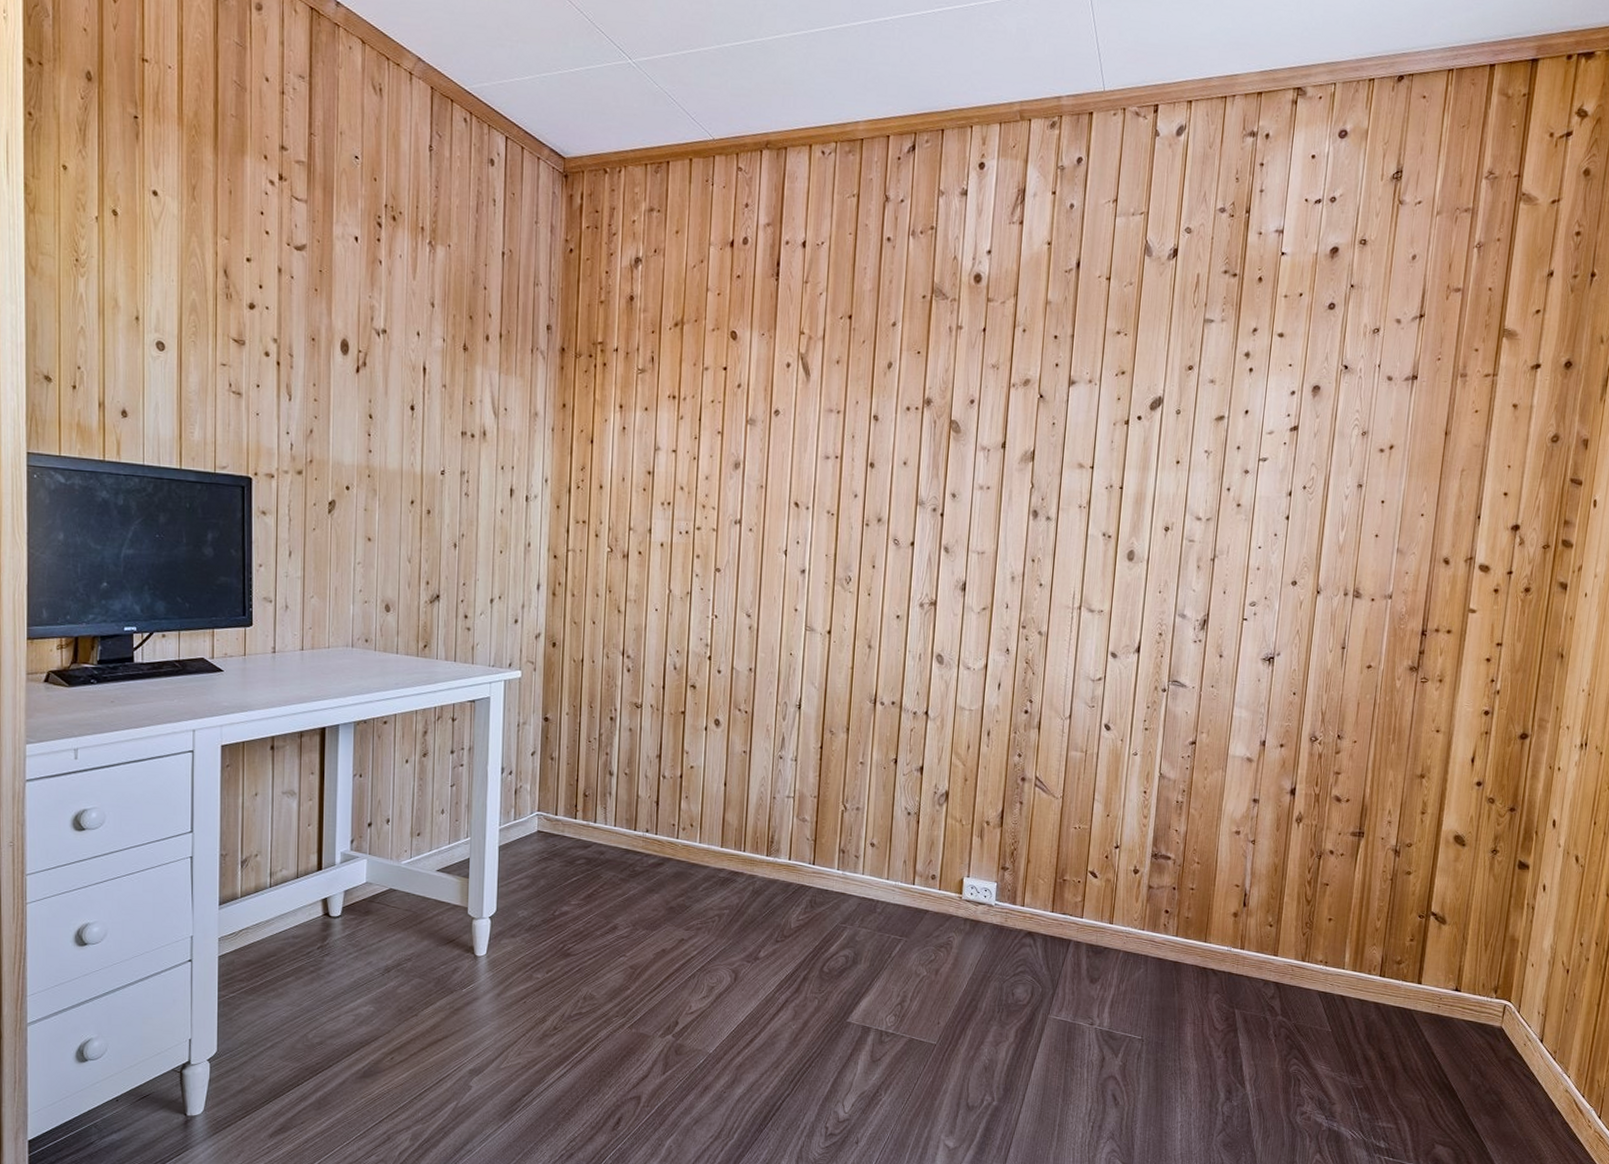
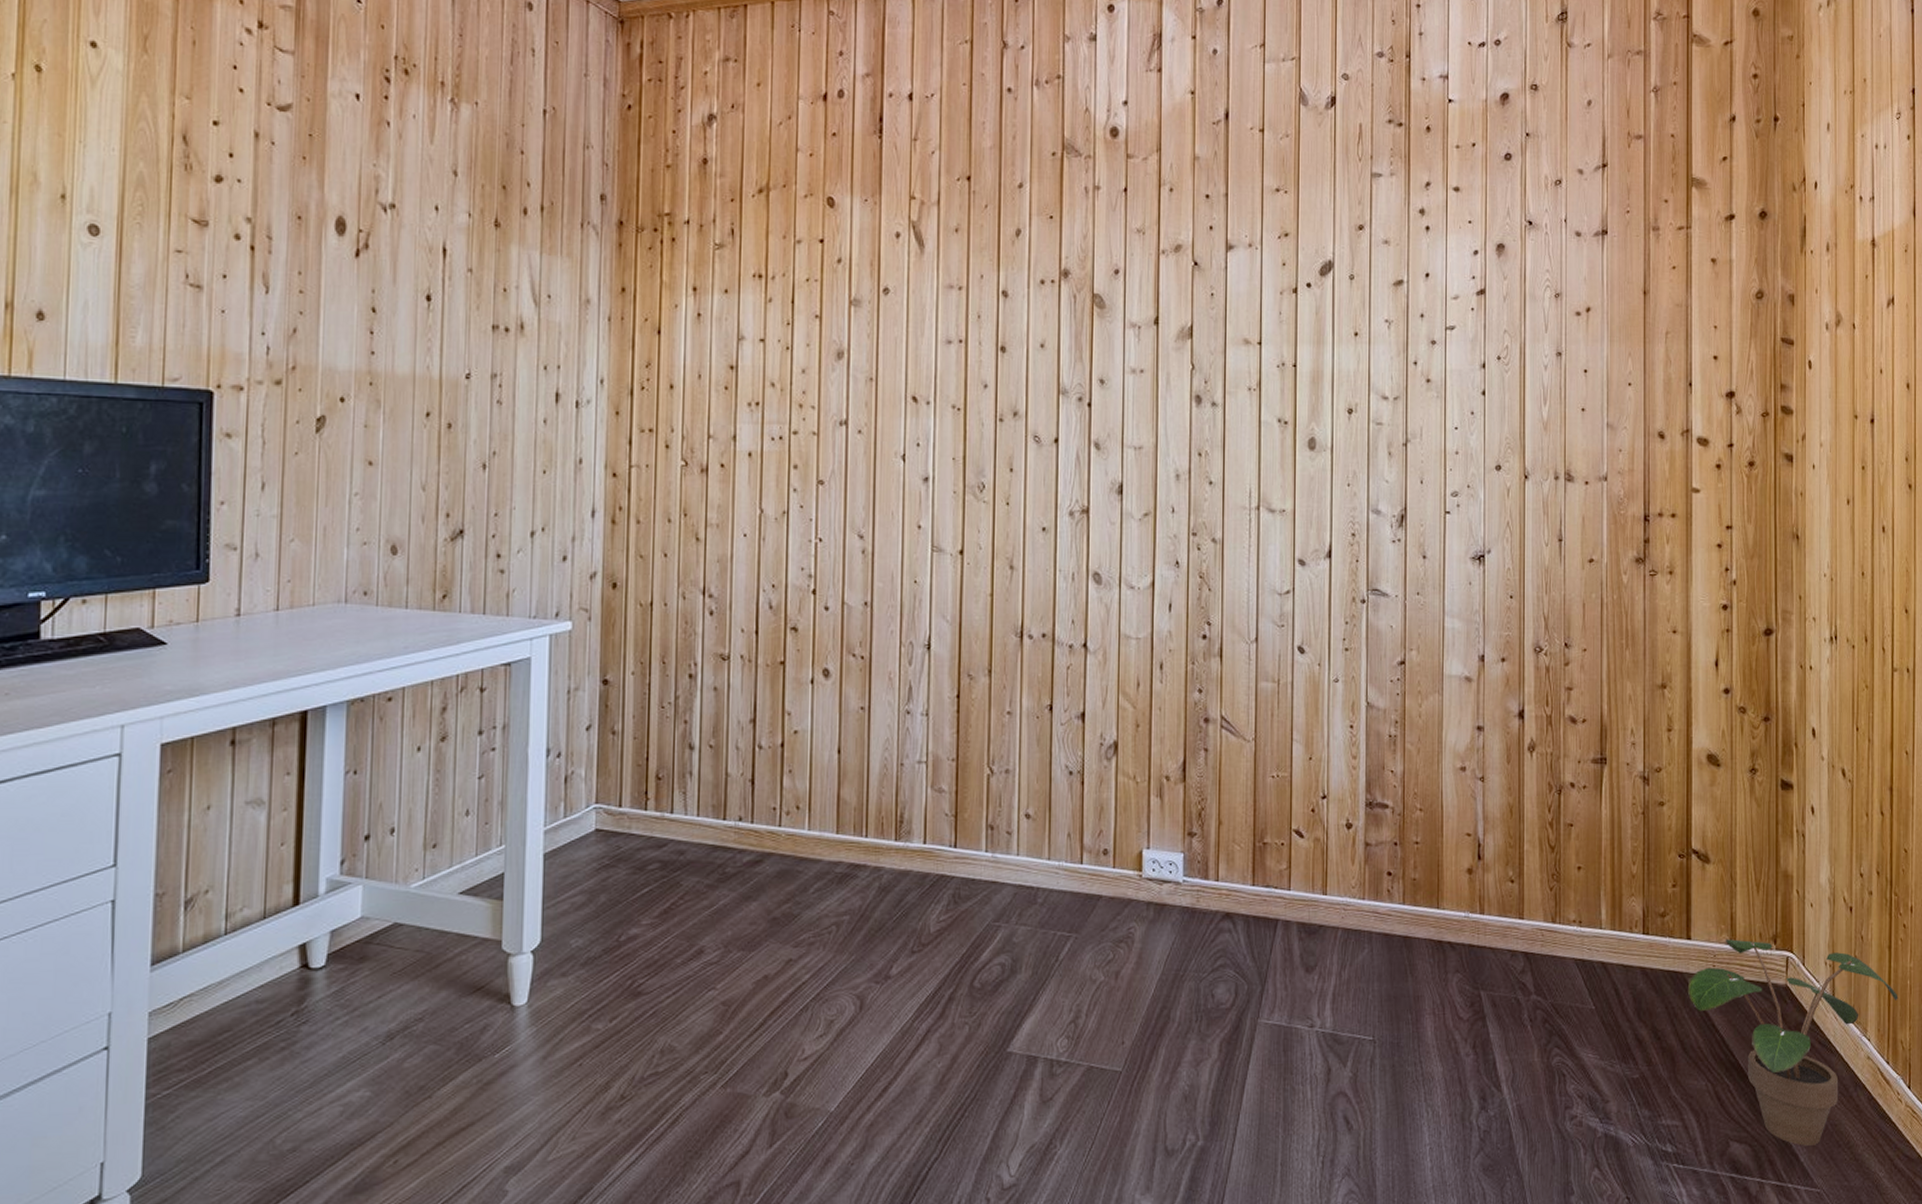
potted plant: none [1413,987,1601,1154] -> present [1687,939,1899,1146]

